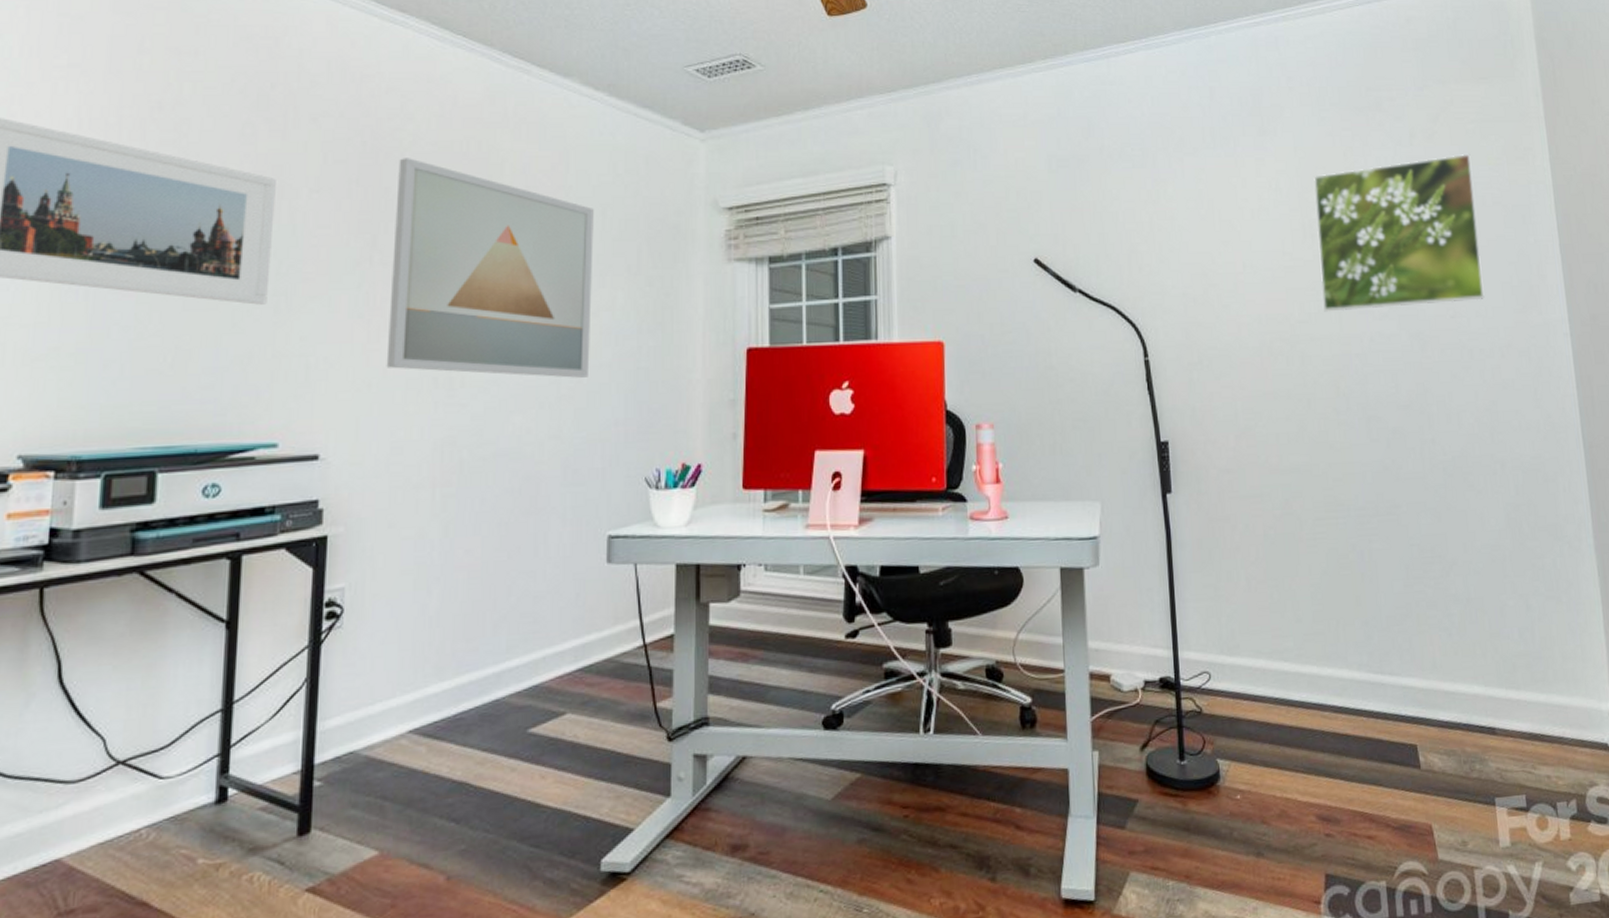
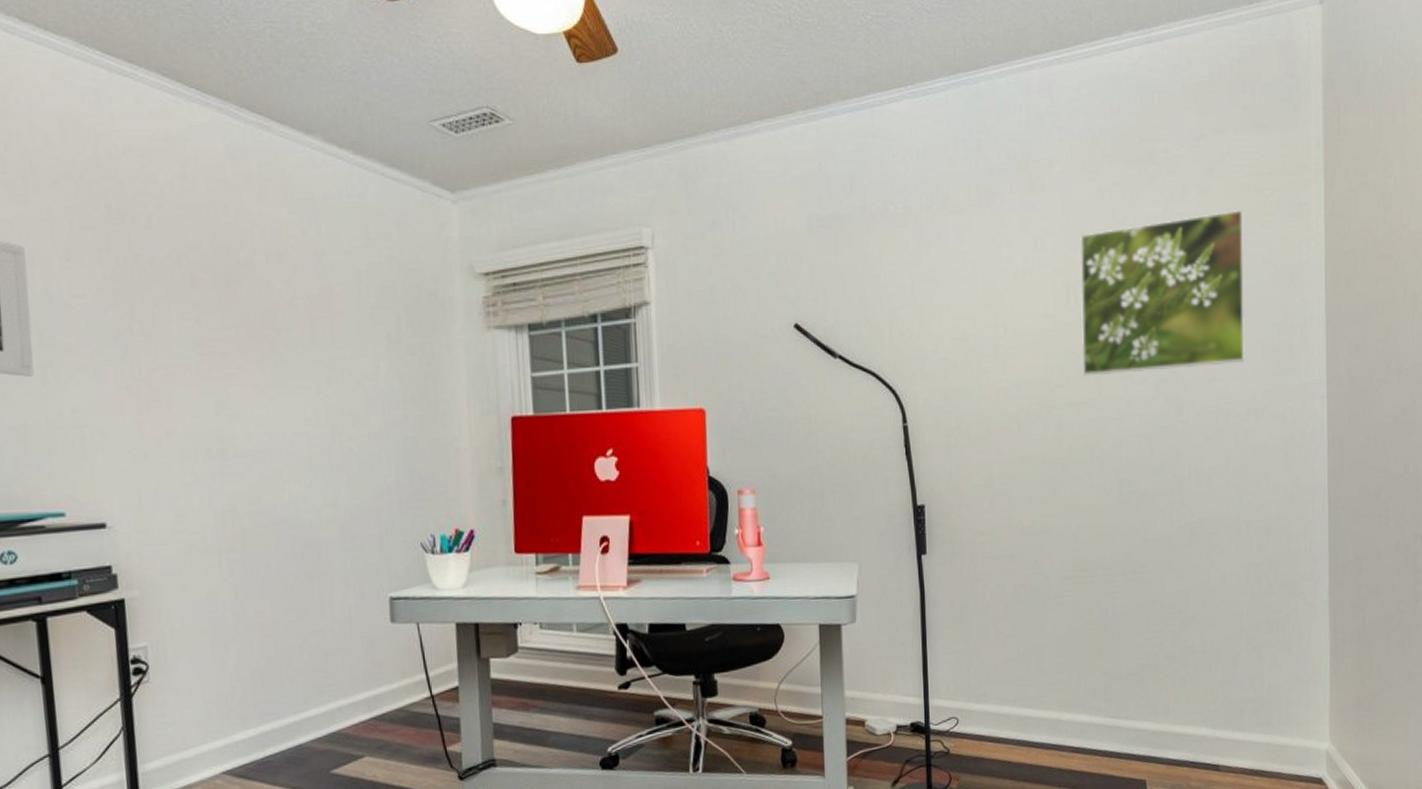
wall art: present [386,158,594,378] -> none [146,223,358,447]

